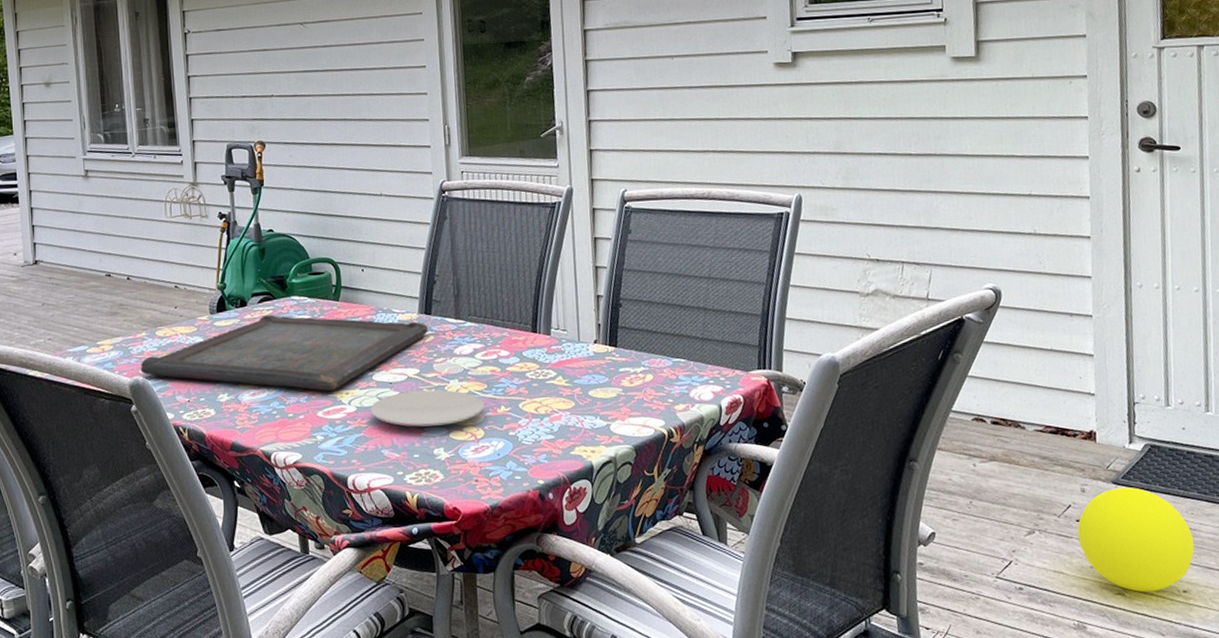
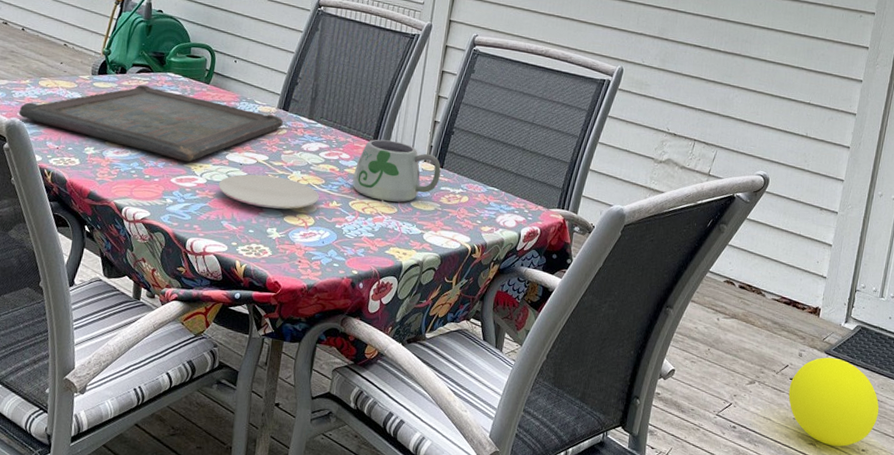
mug: none [517,326,616,404] -> present [352,139,441,209]

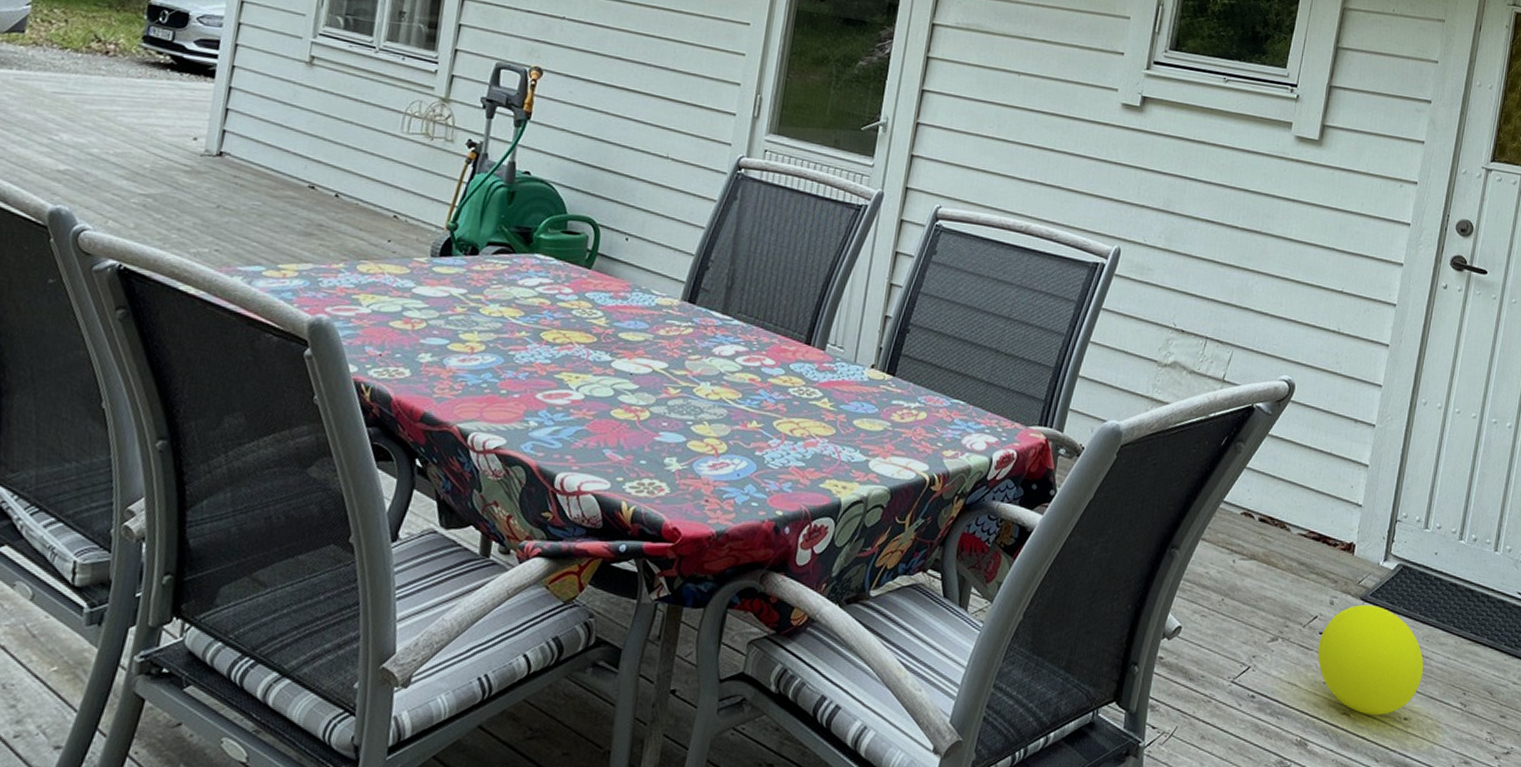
serving tray: present [18,85,283,163] -> none [326,270,689,372]
plate: present [218,174,319,210] -> none [600,387,734,433]
mug: present [352,139,441,209] -> none [778,339,893,430]

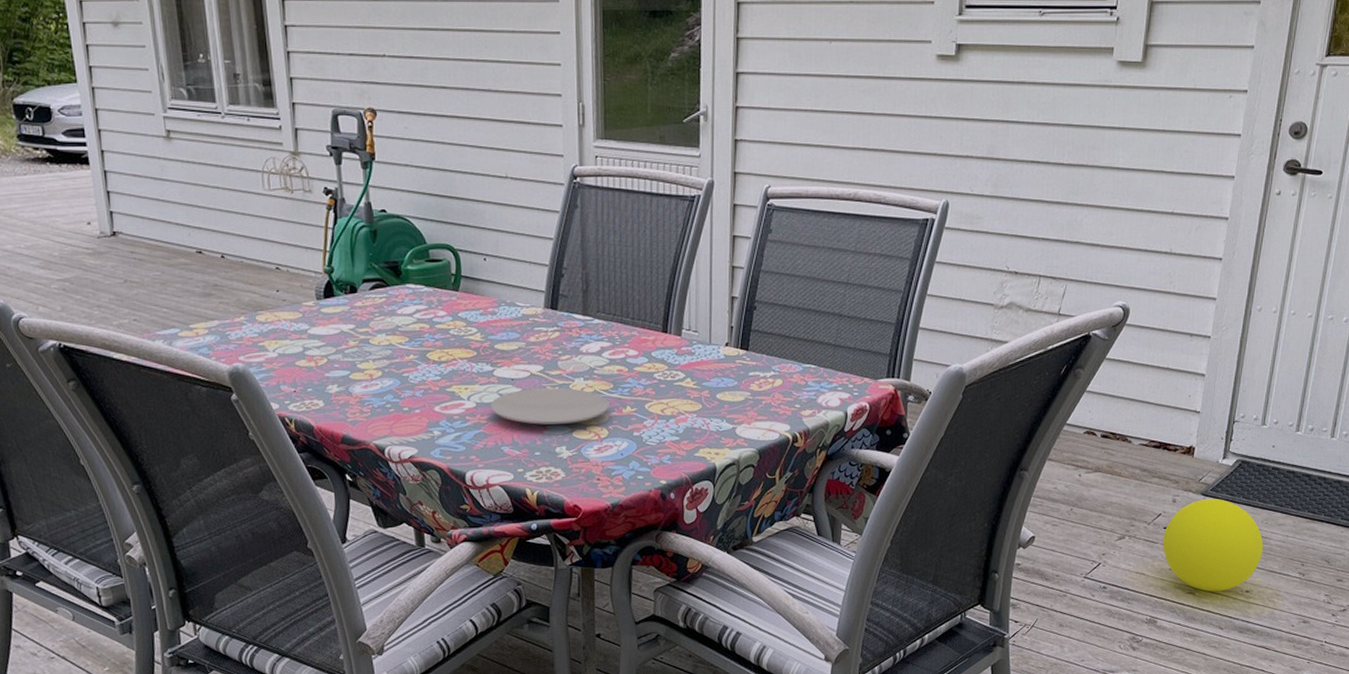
plate: none [600,387,734,433] -> present [490,387,609,425]

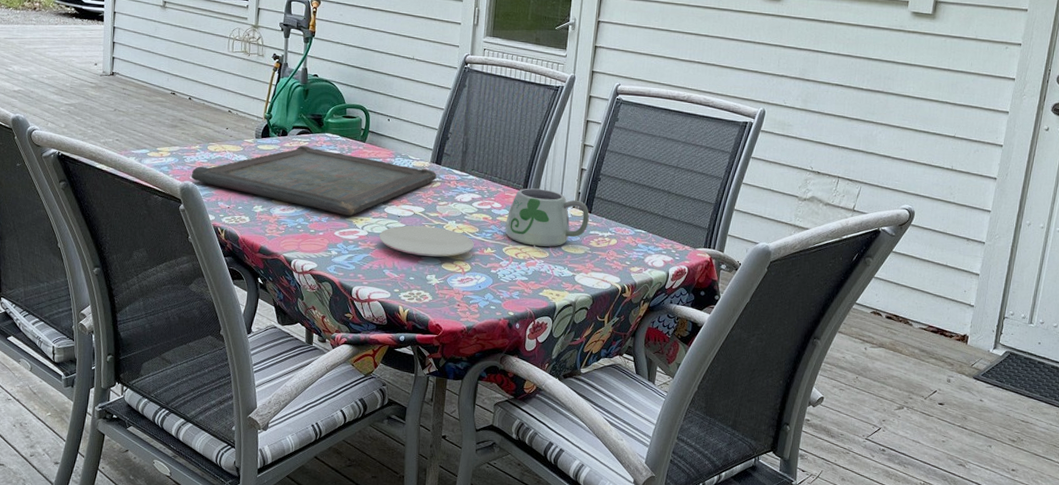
serving tray: none [240,303,554,386] -> present [191,146,437,217]
mug: none [645,327,746,406] -> present [505,188,589,254]
ball: present [1163,499,1264,592] -> none [937,382,1029,467]

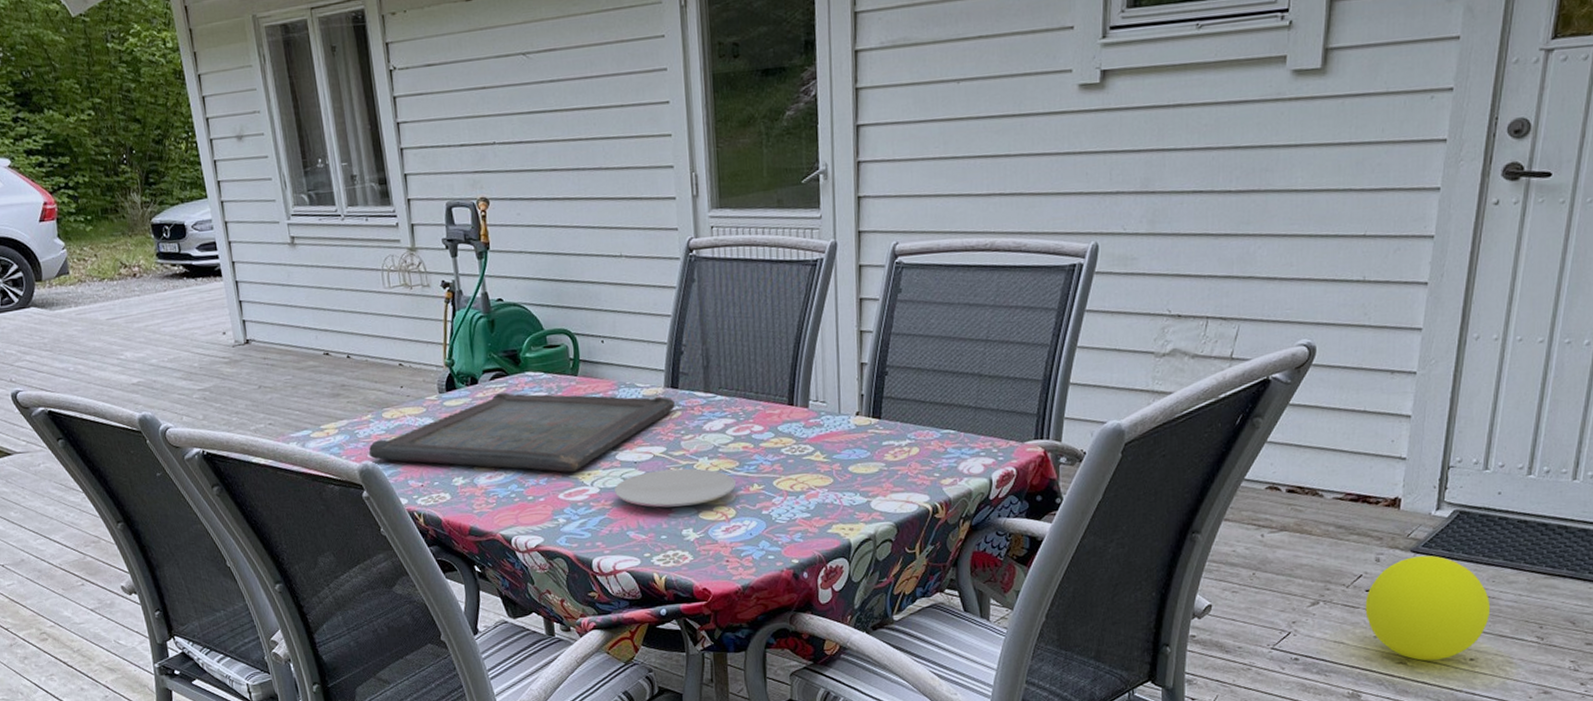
mug: present [505,188,589,254] -> none [771,397,879,480]
ball: none [937,382,1029,467] -> present [1365,555,1491,661]

